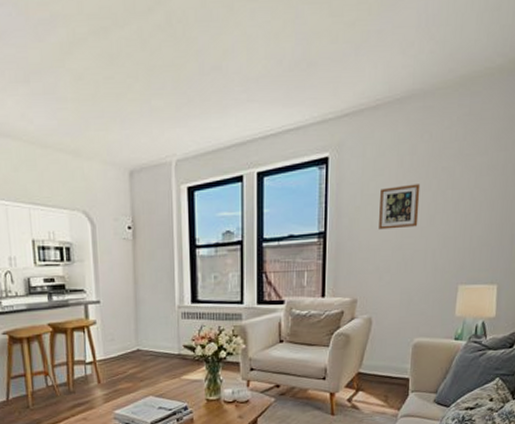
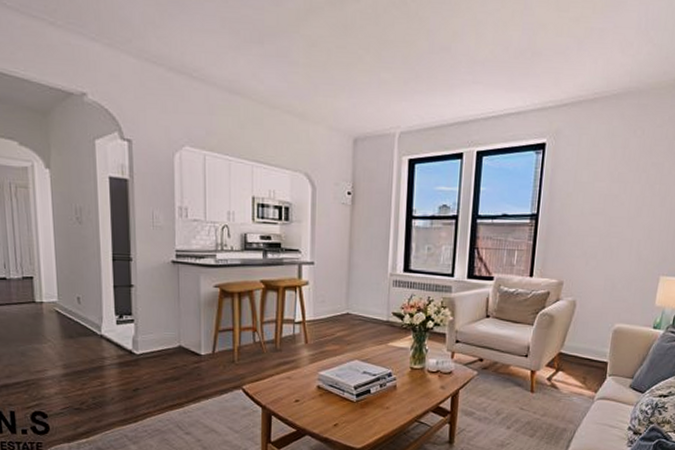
picture frame: present [379,184,421,230] -> none [588,176,631,217]

